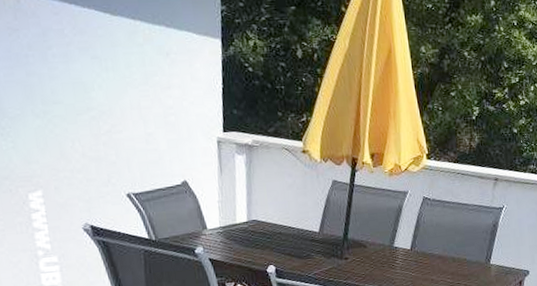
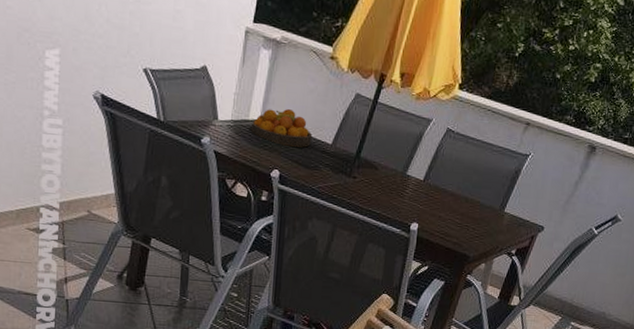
fruit bowl: none [239,207,300,242] -> present [250,109,313,148]

